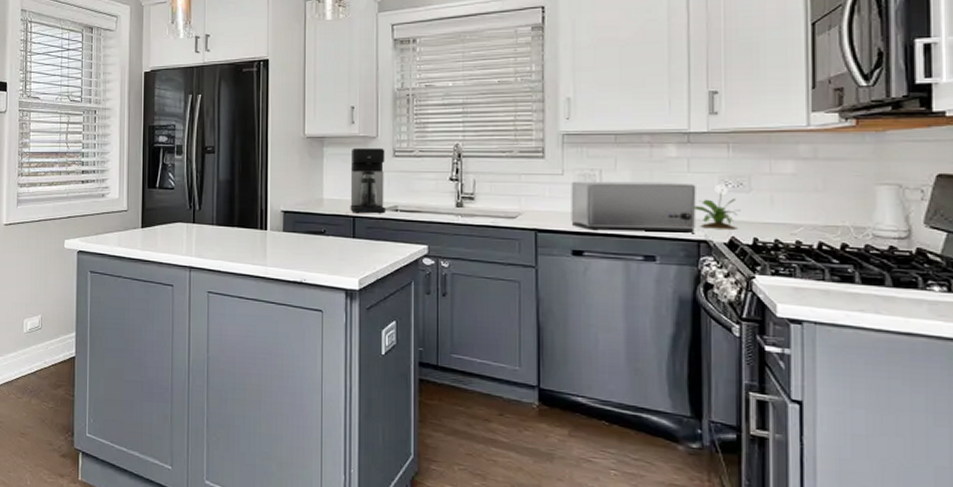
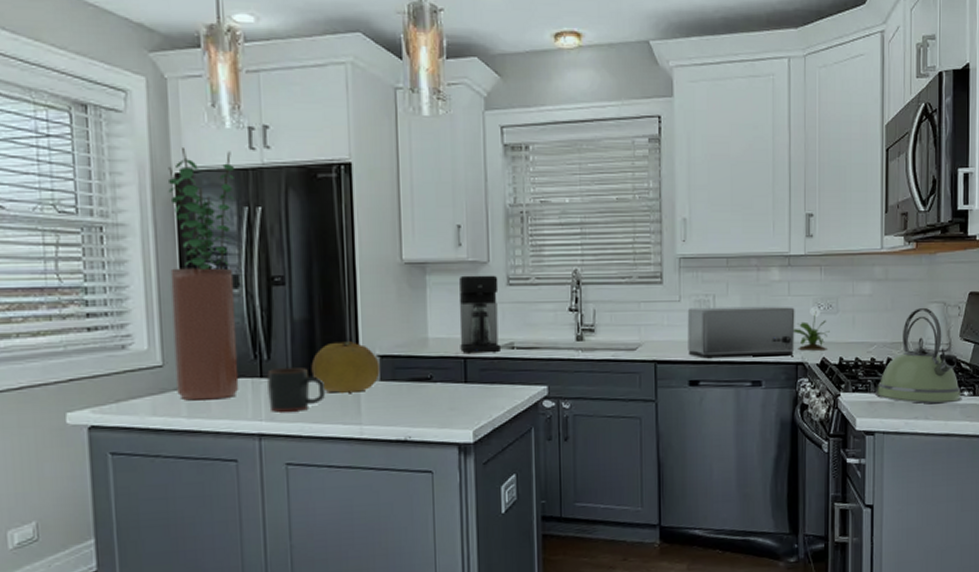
vase: none [136,53,185,238] -> present [168,146,239,401]
mug: none [198,217,239,251] -> present [267,368,325,412]
fruit: none [230,198,283,240] -> present [311,341,380,393]
kettle: none [803,189,931,299] -> present [876,307,962,404]

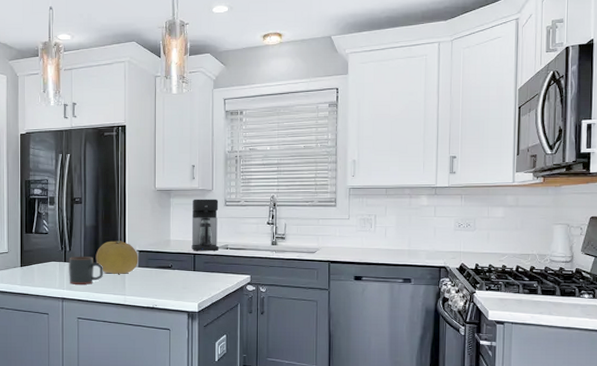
vase: present [168,146,239,401] -> none [15,117,55,275]
toaster: present [687,306,795,360] -> none [354,224,440,262]
potted flower: present [794,303,830,351] -> none [438,223,468,258]
kettle: present [876,307,962,404] -> none [506,227,583,303]

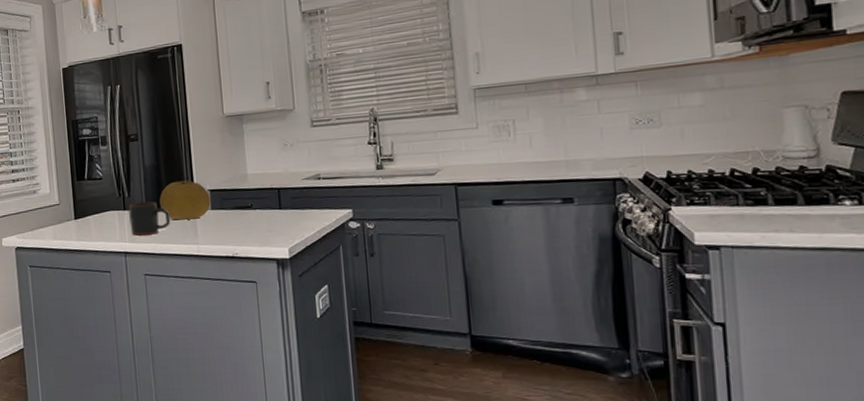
coffee maker: present [191,199,219,252] -> none [270,119,310,186]

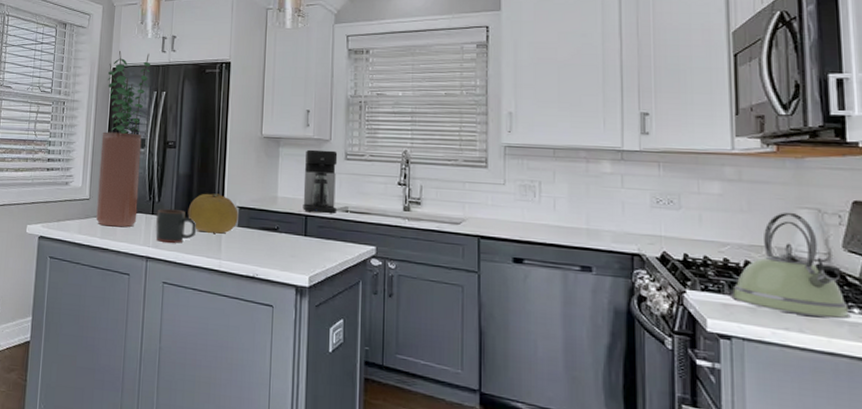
vase: none [58,47,110,228] -> present [96,50,151,228]
coffee maker: none [270,119,310,186] -> present [303,149,338,215]
kettle: none [718,112,843,216] -> present [731,212,851,320]

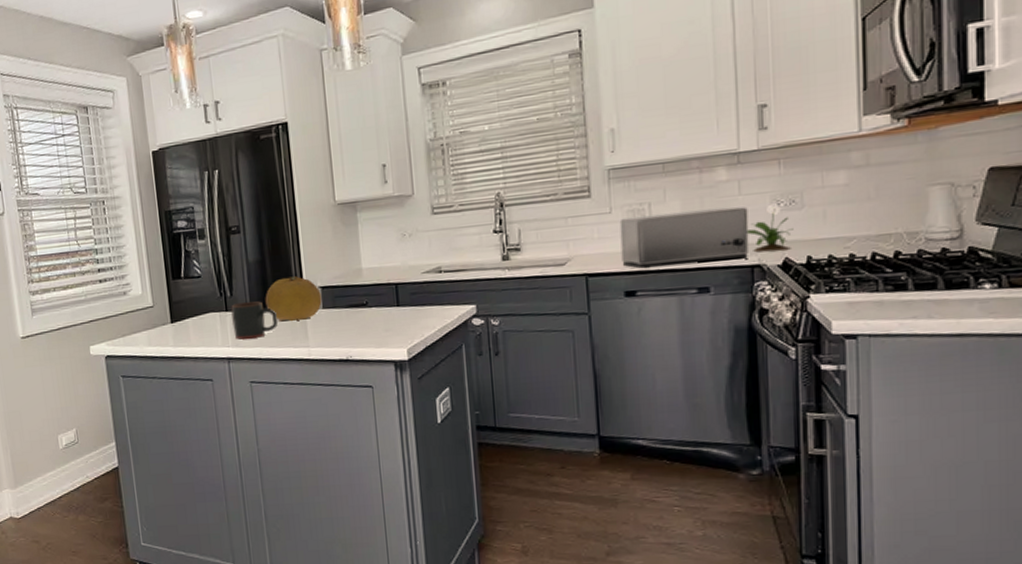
vase: present [96,50,151,228] -> none [147,127,211,333]
coffee maker: present [303,149,338,215] -> none [387,206,430,281]
toaster: none [512,191,630,247] -> present [619,207,750,270]
potted flower: none [628,198,671,245] -> present [747,199,794,253]
kettle: present [731,212,851,320] -> none [857,191,982,301]

